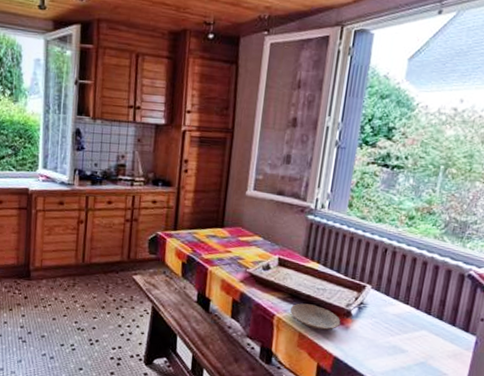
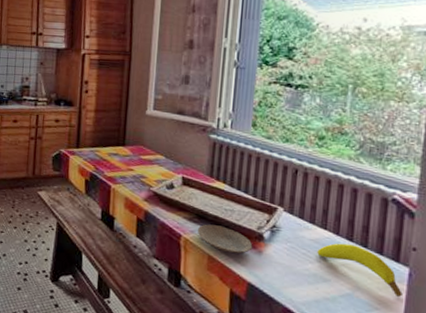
banana: none [398,316,468,363] -> present [317,243,403,297]

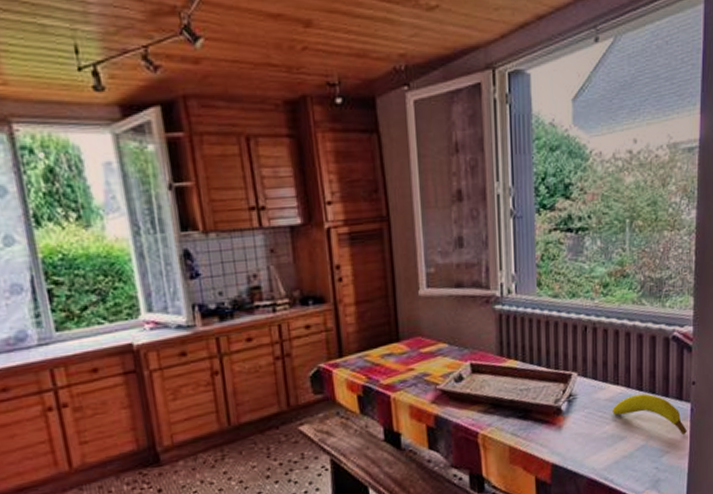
plate: present [197,224,253,254] -> none [494,409,552,438]

